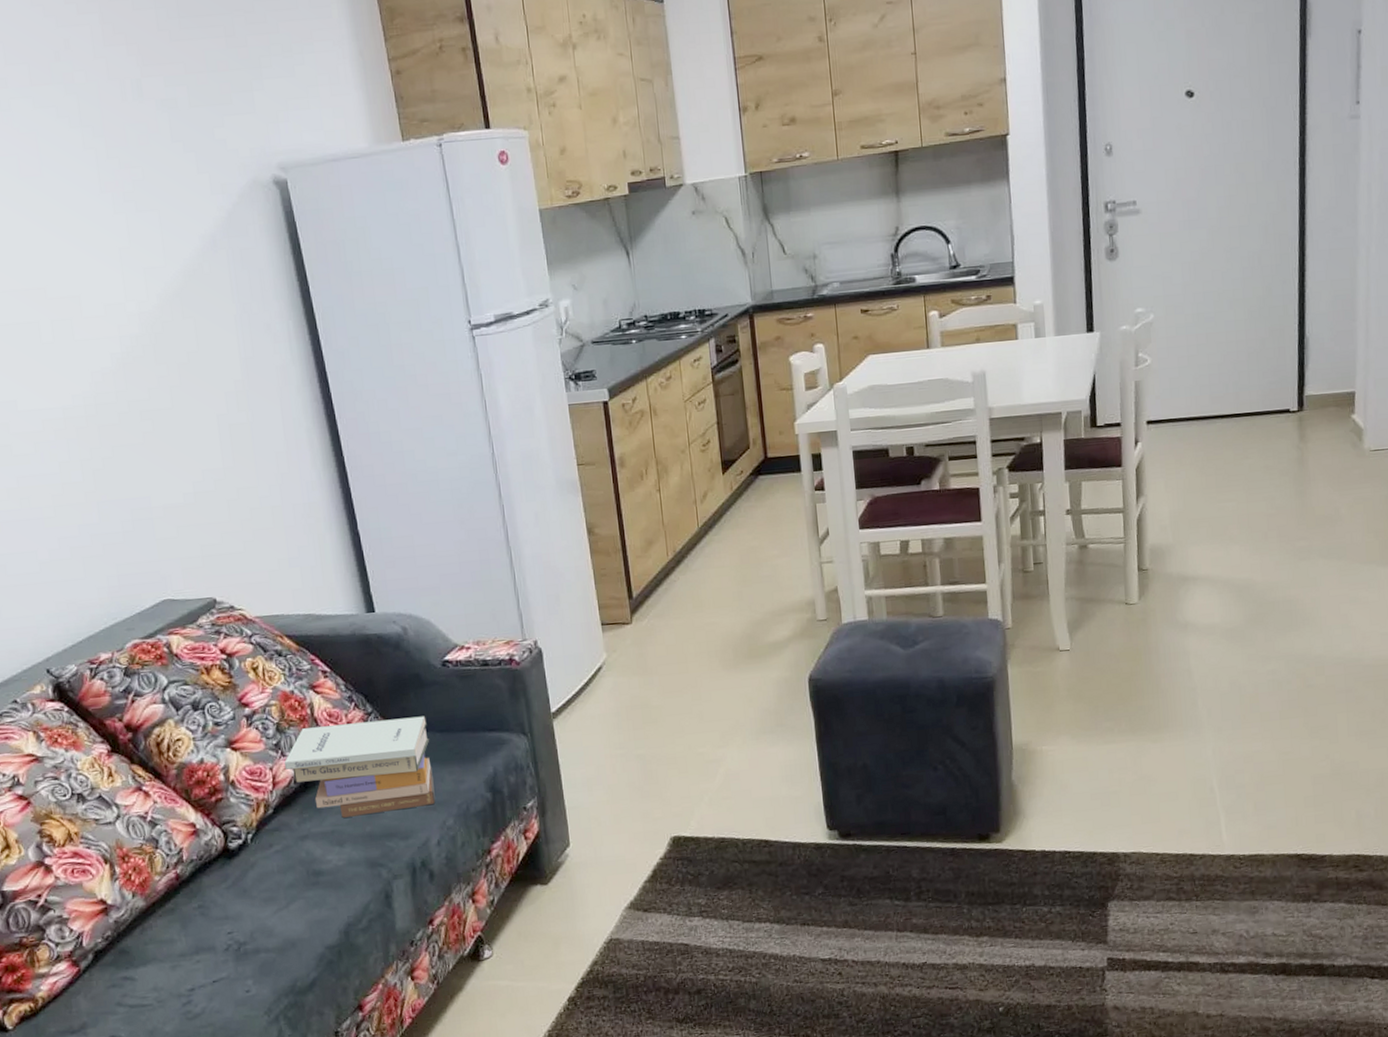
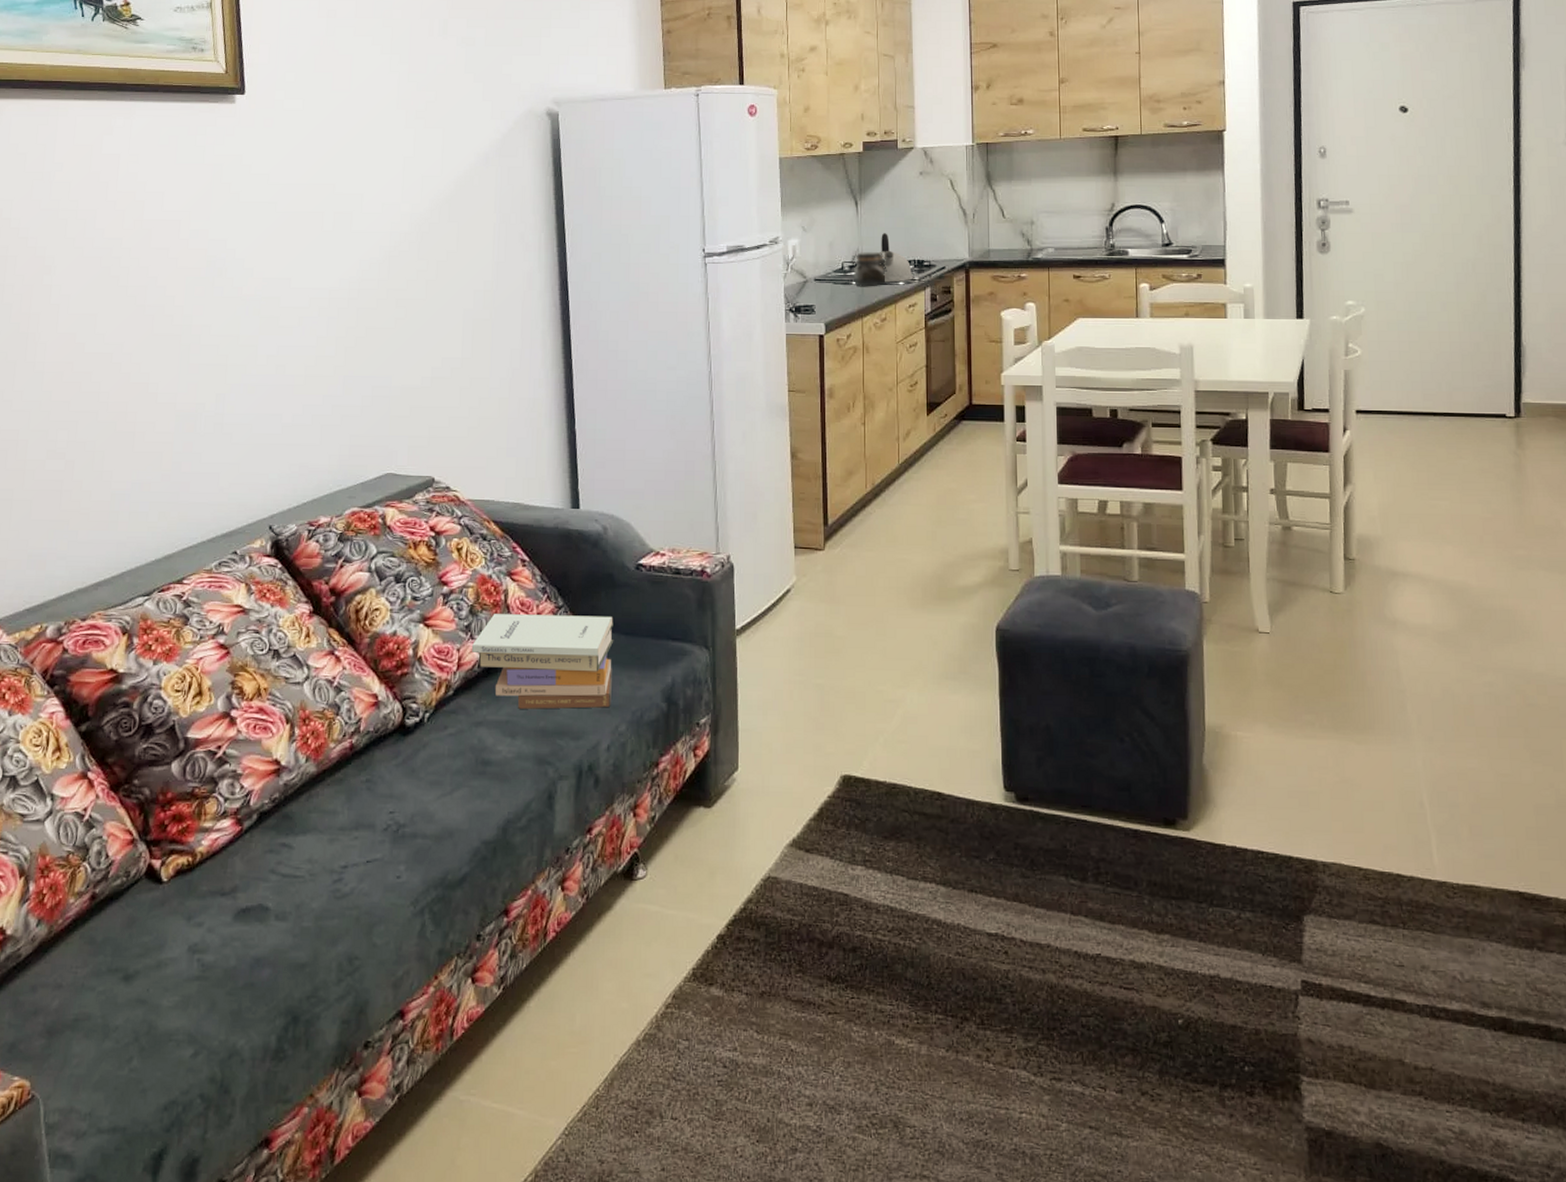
jar: none [628,305,668,344] -> present [850,252,887,287]
kettle: none [657,283,696,338] -> present [879,233,913,283]

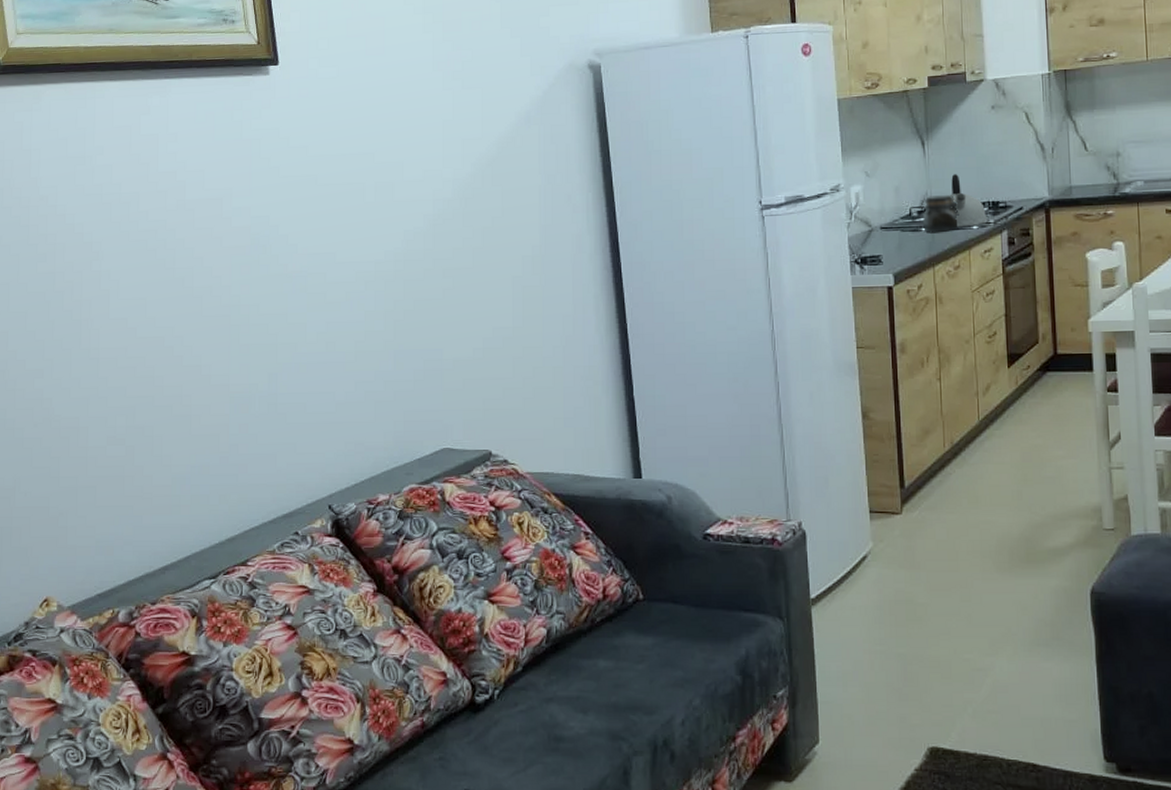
books: present [472,614,614,709] -> none [539,588,685,684]

